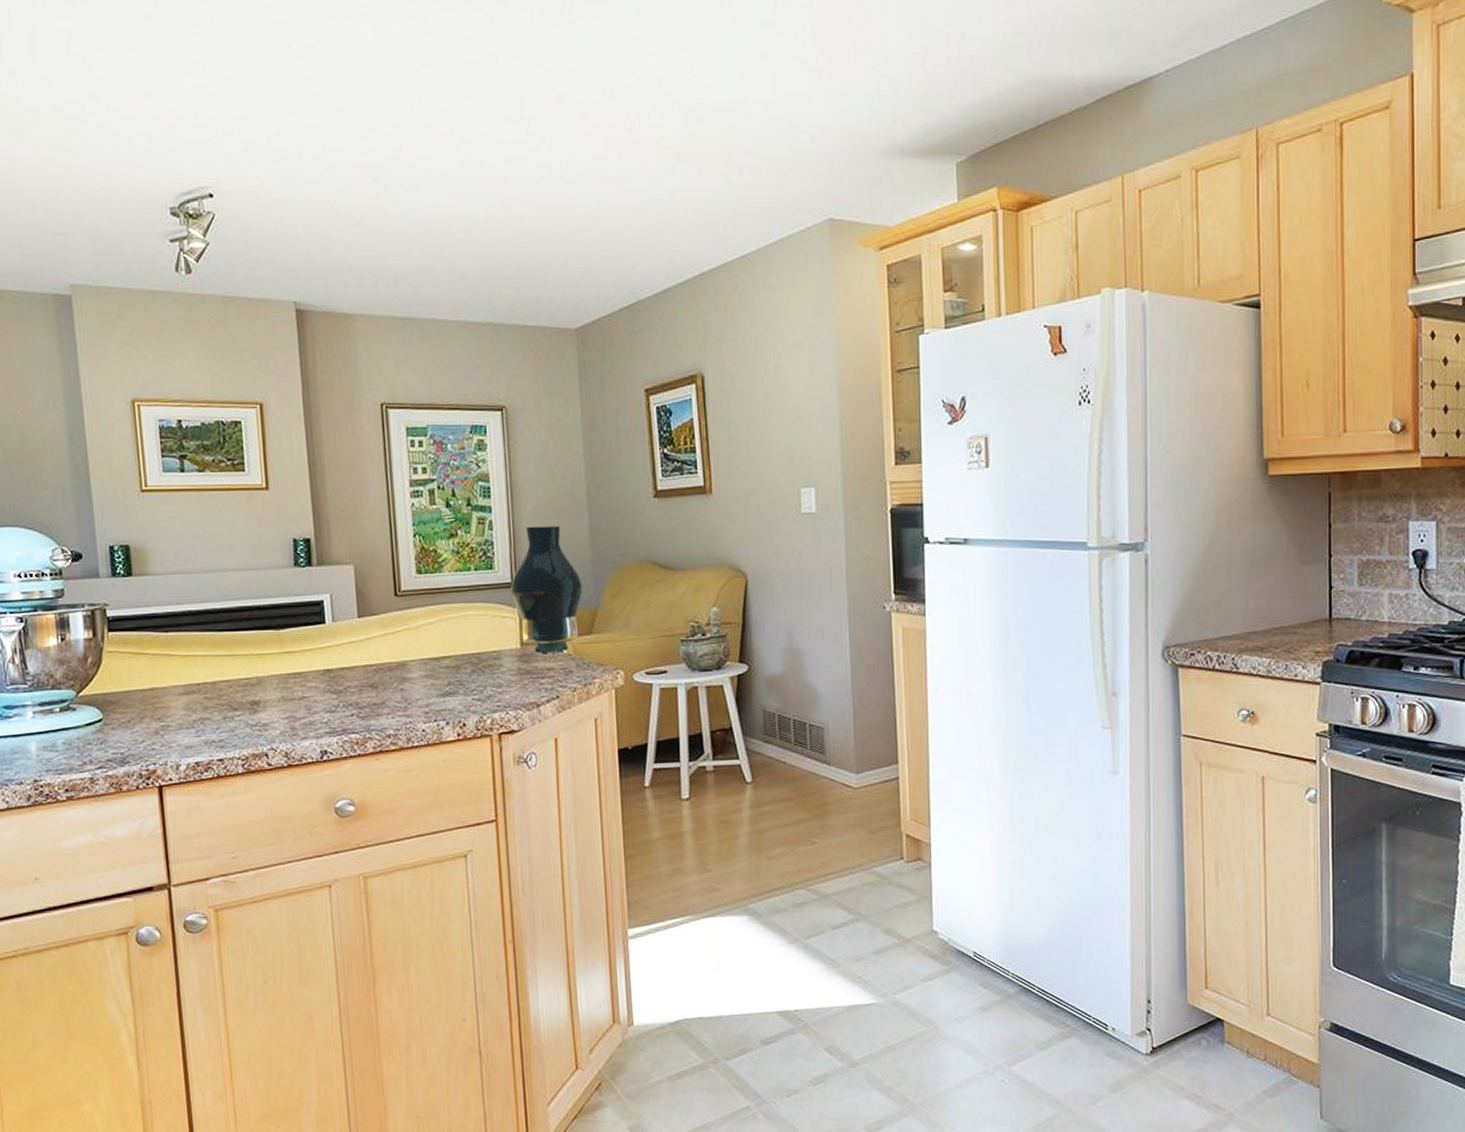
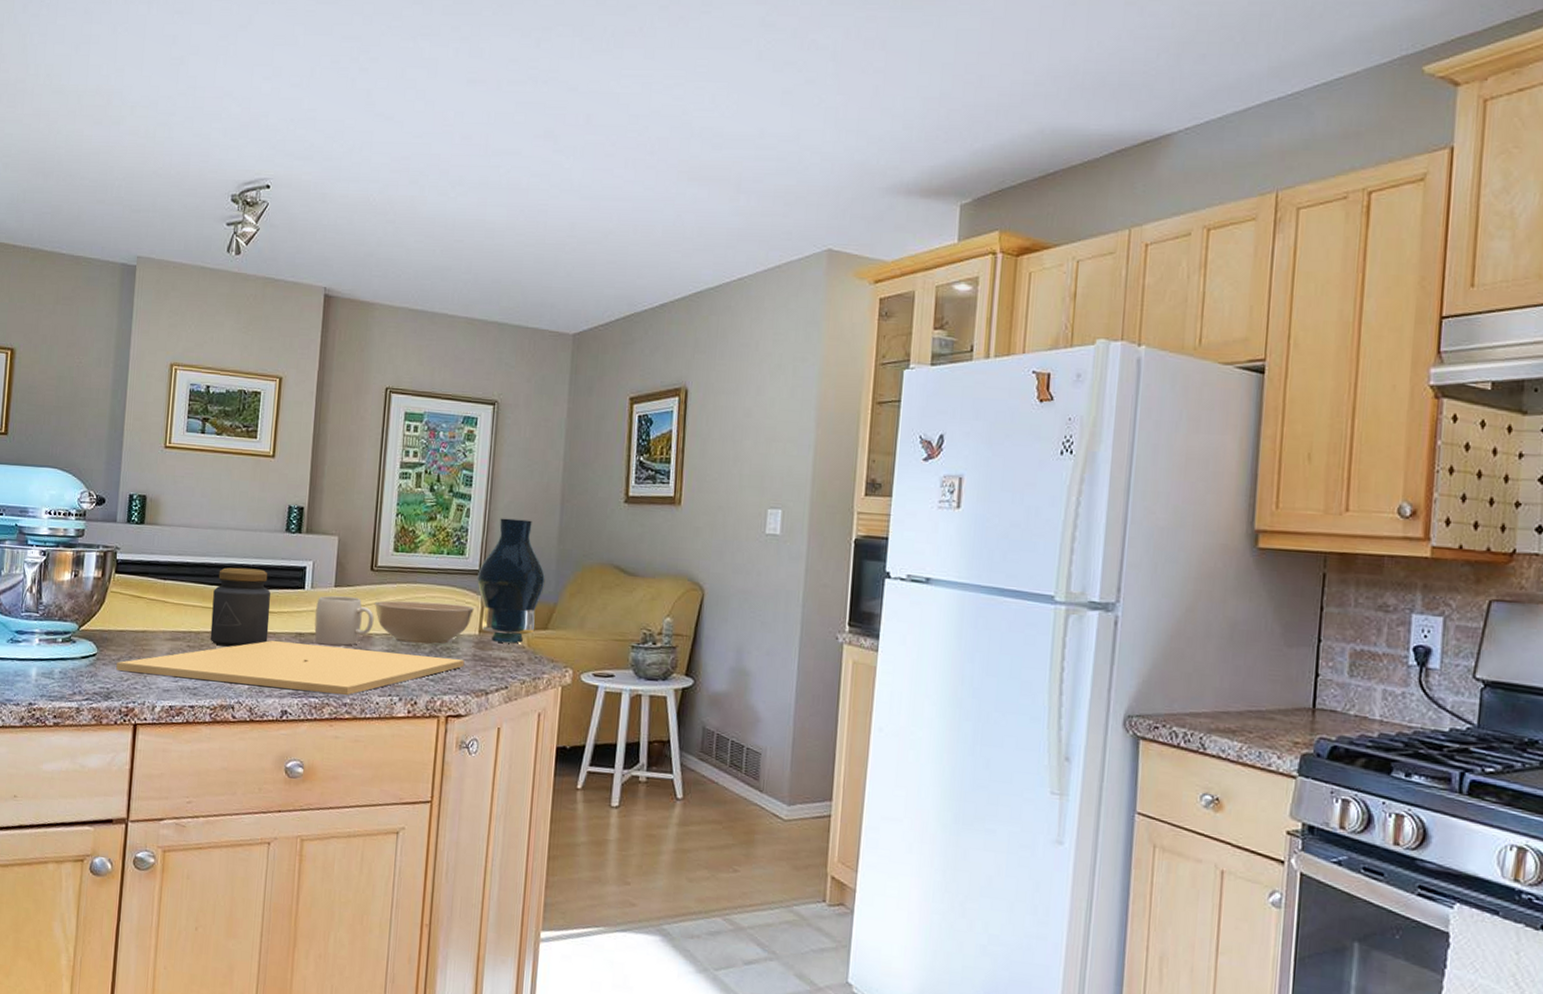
cutting board: none [127,674,510,734] -> present [116,640,465,696]
jar: none [224,608,294,692] -> present [210,567,271,647]
mug: none [340,626,407,677] -> present [314,595,374,646]
bowl: none [404,620,512,665] -> present [374,600,474,644]

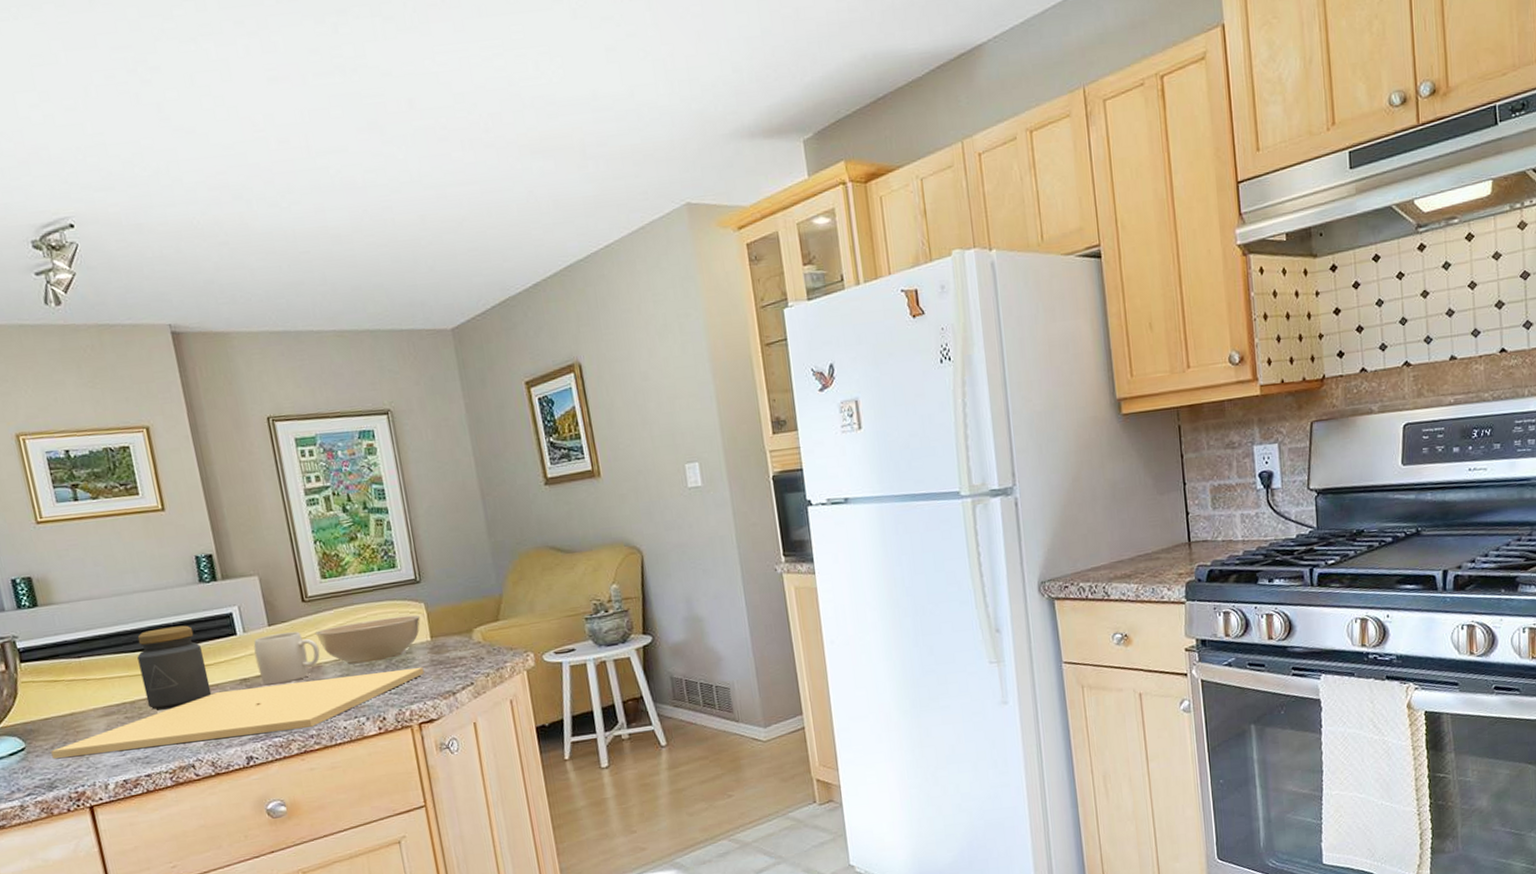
vase: present [477,518,546,644] -> none [414,520,487,644]

